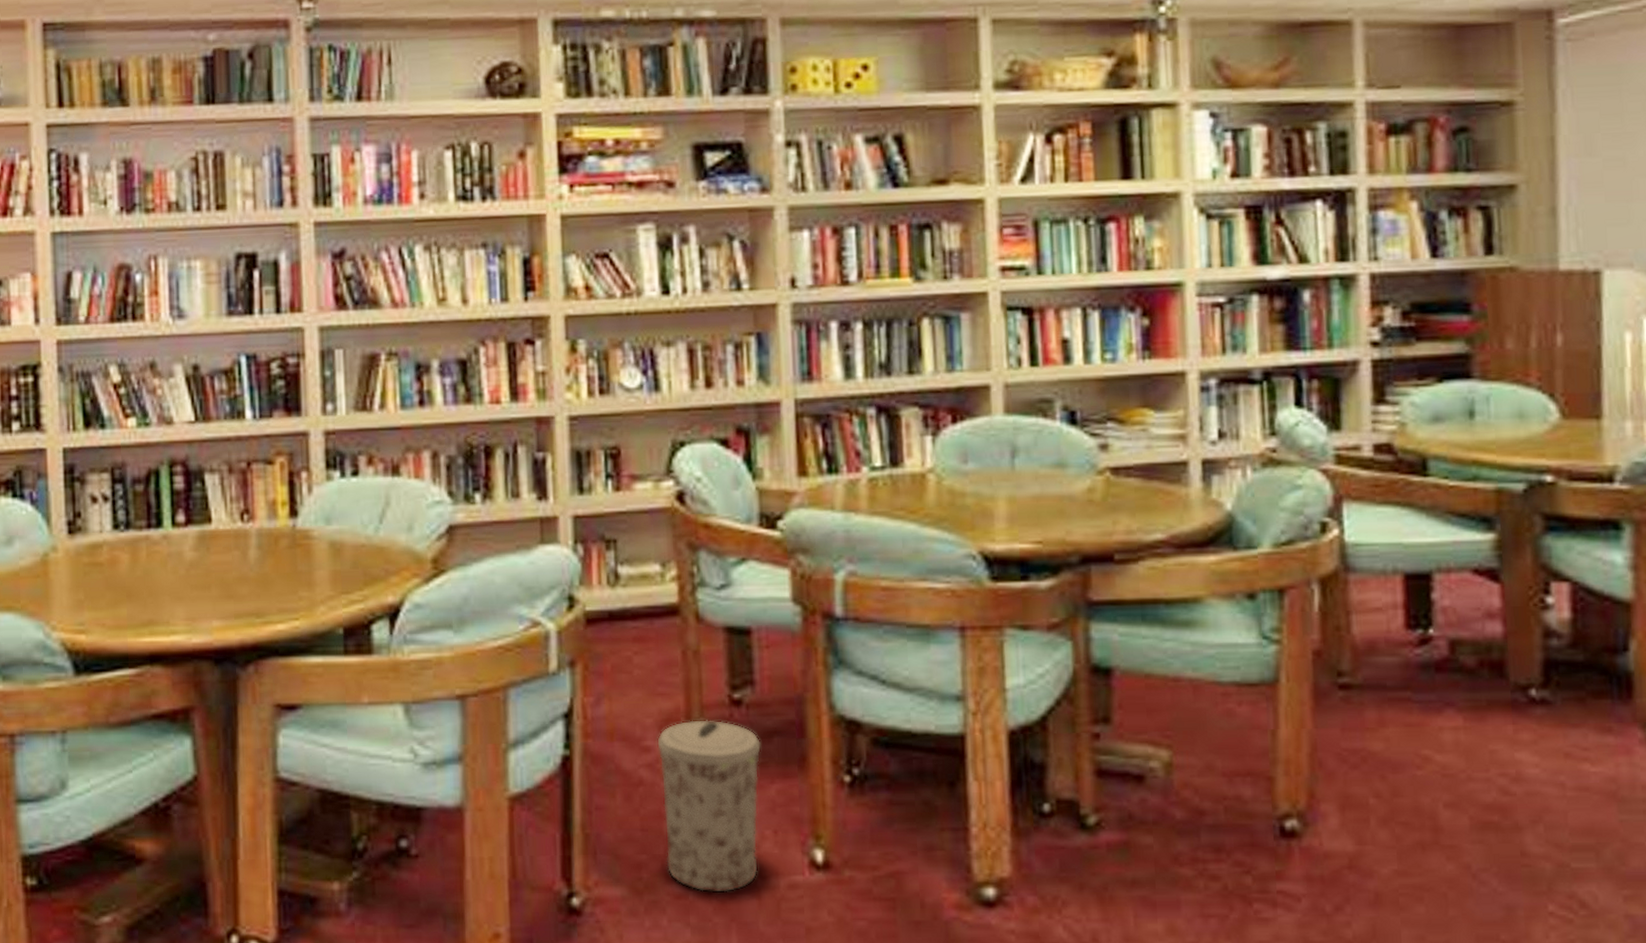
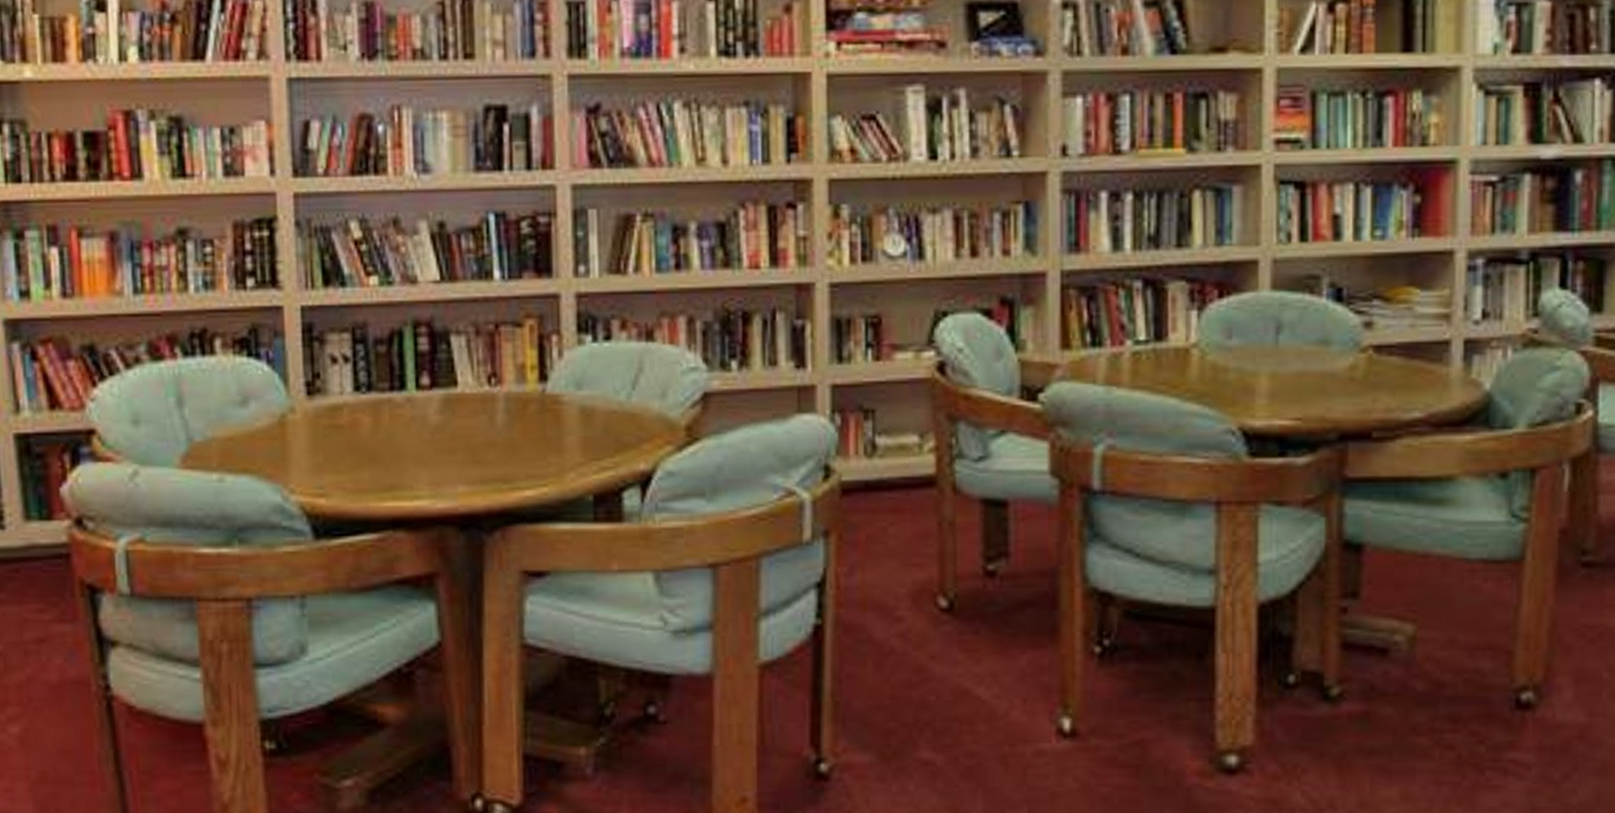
trash can: present [657,720,762,893] -> none [910,591,1014,759]

